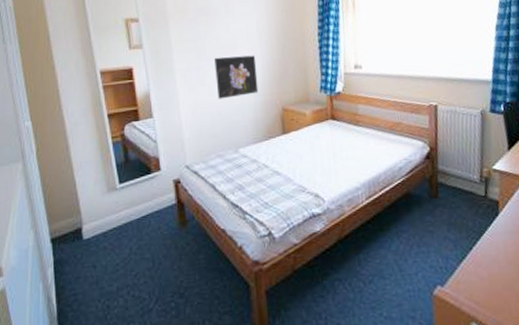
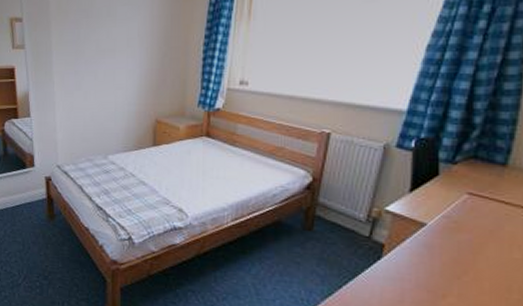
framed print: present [214,55,259,99] -> none [92,62,134,105]

